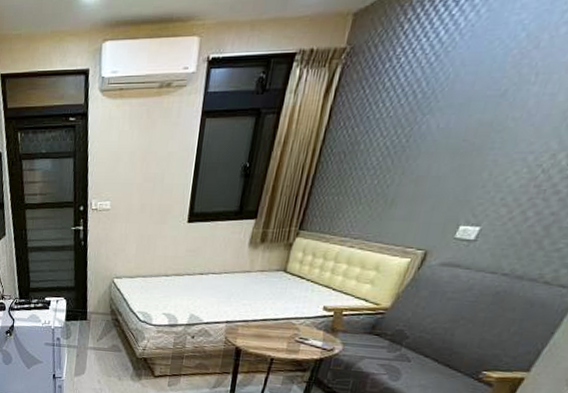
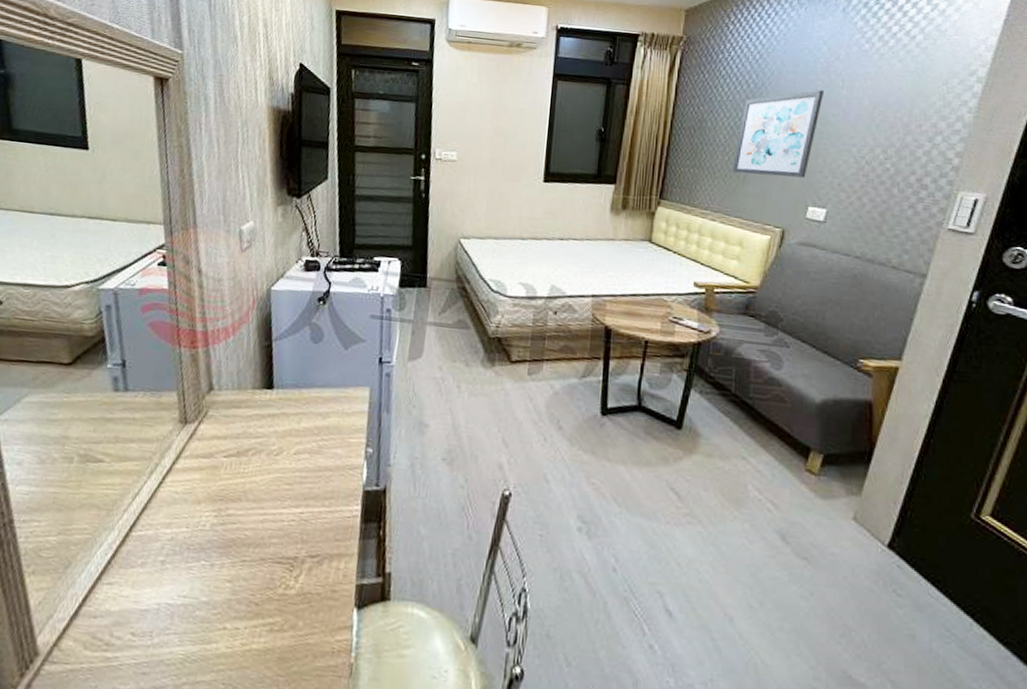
wall art: none [380,90,508,197] -> present [733,90,823,178]

